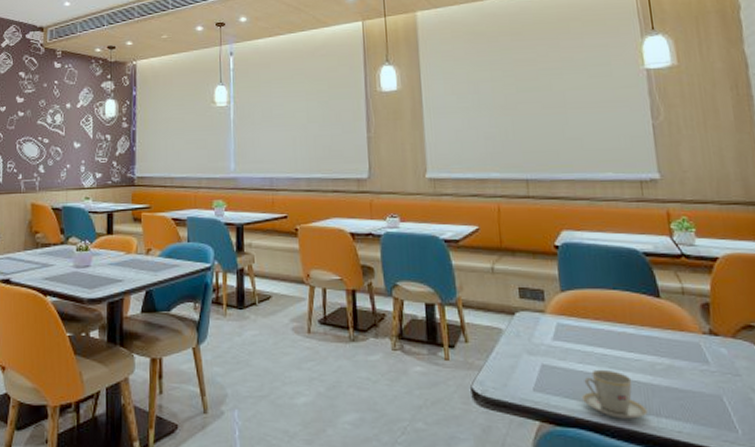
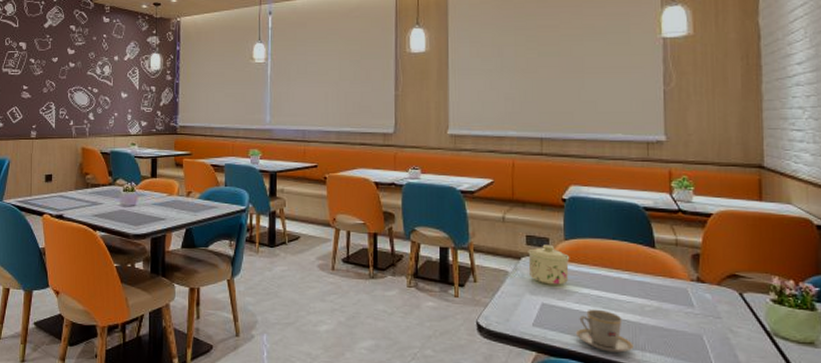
sugar bowl: none [521,297,569,343] -> present [528,244,570,285]

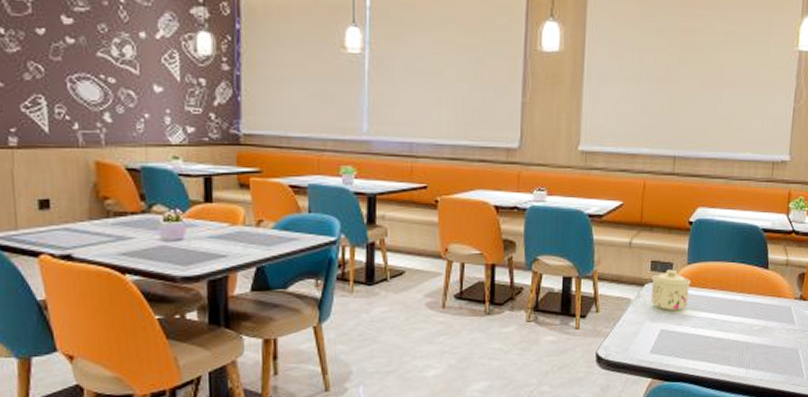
teacup: present [575,309,634,353] -> none [689,331,740,372]

